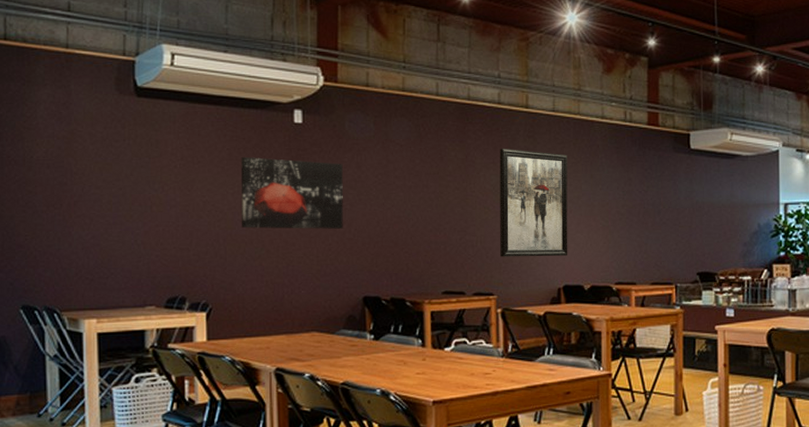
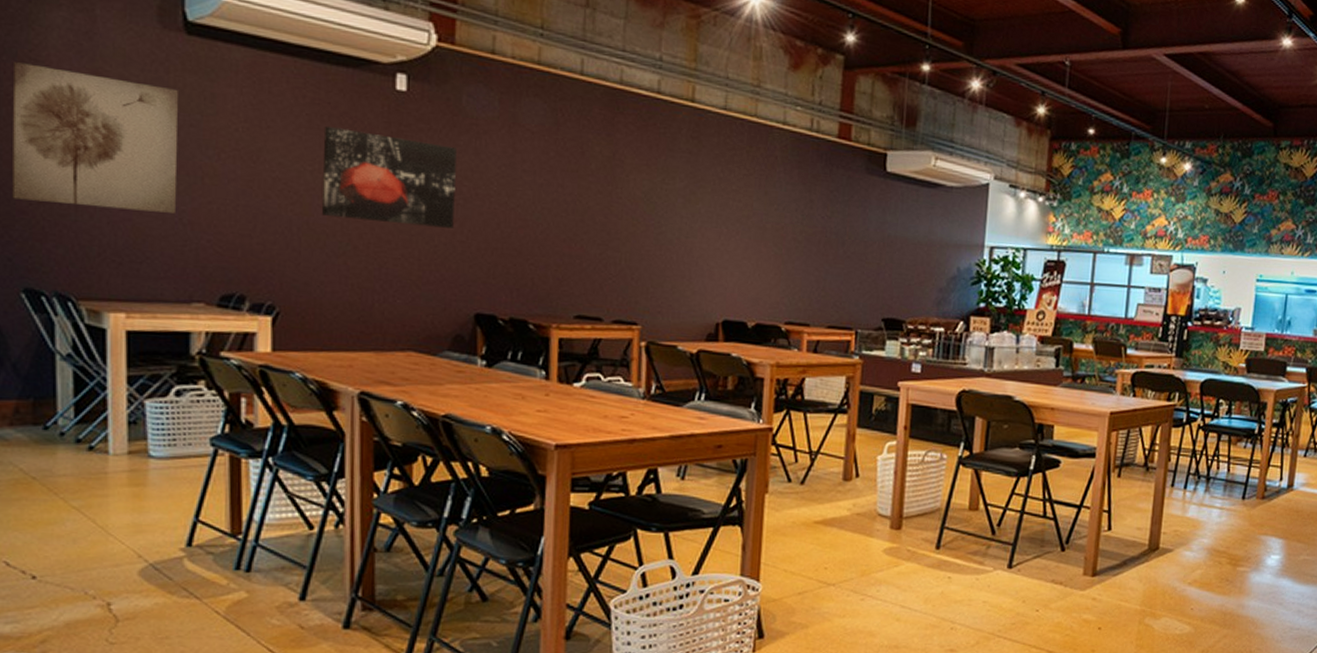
wall art: none [12,131,133,237] -> present [12,62,178,213]
wall art: present [499,149,568,257] -> none [648,149,738,286]

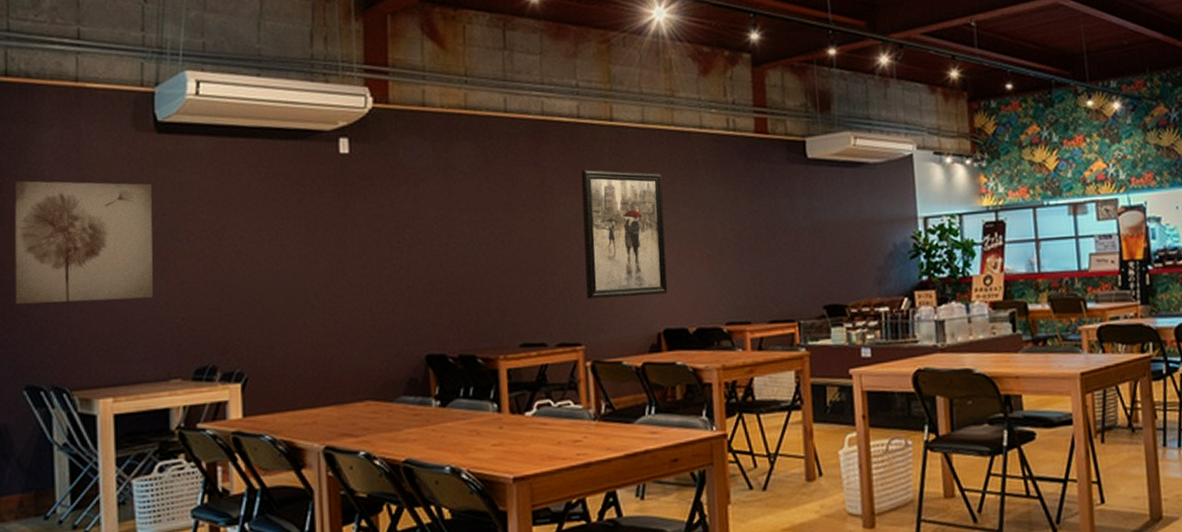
wall art: present [321,127,457,228] -> none [278,196,400,281]
wall art: none [648,149,738,286] -> present [581,170,668,300]

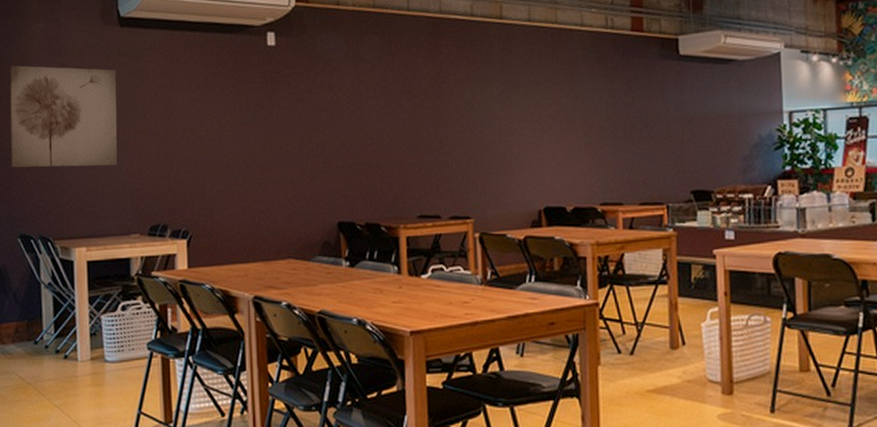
wall art: present [581,170,668,300] -> none [473,63,549,178]

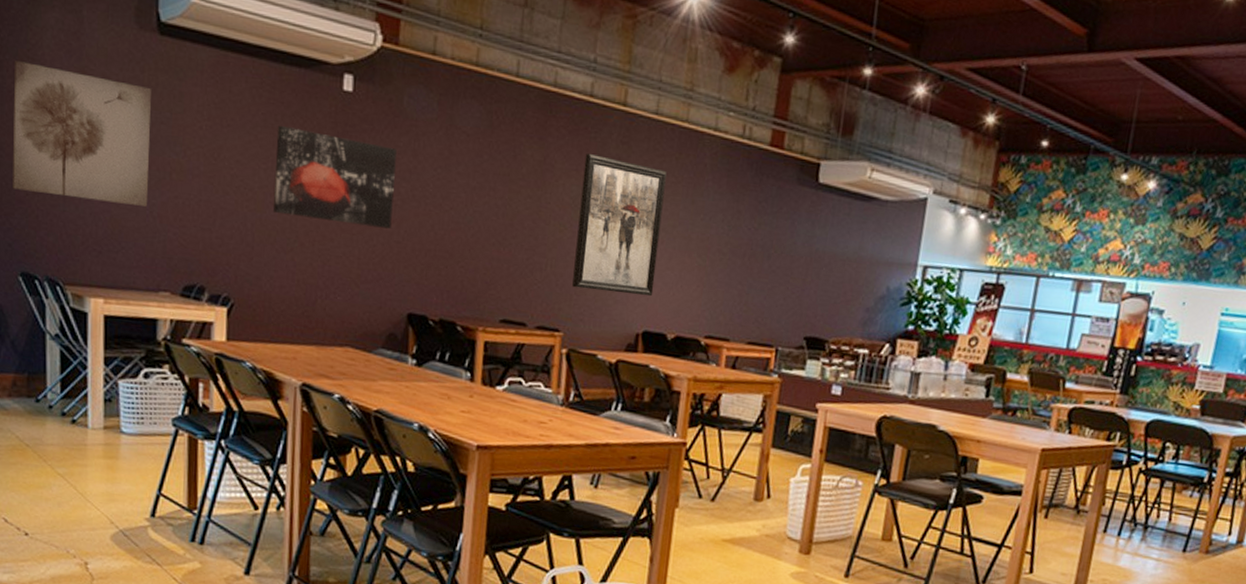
wall art: none [217,82,317,154] -> present [272,126,397,229]
wall art: none [473,63,549,178] -> present [572,154,667,297]

